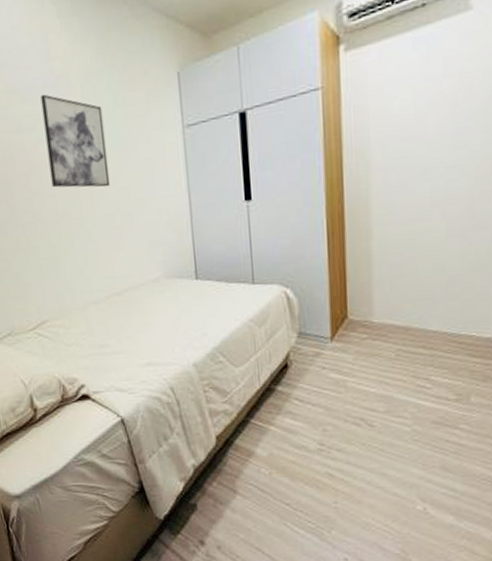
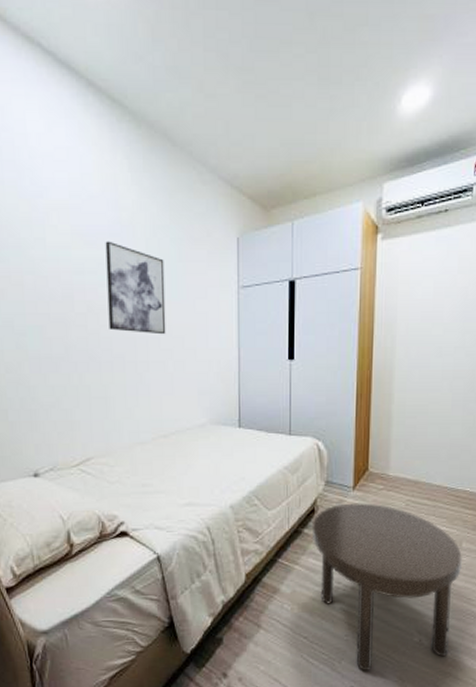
side table: none [286,355,471,542] -> present [311,503,462,672]

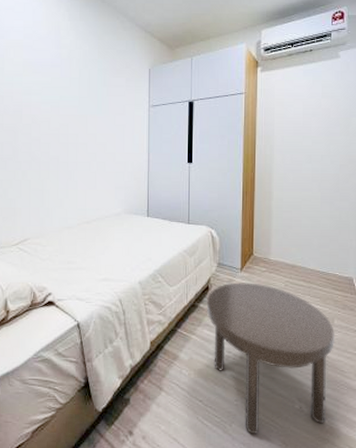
wall art: present [105,241,166,335] -> none [48,70,93,142]

